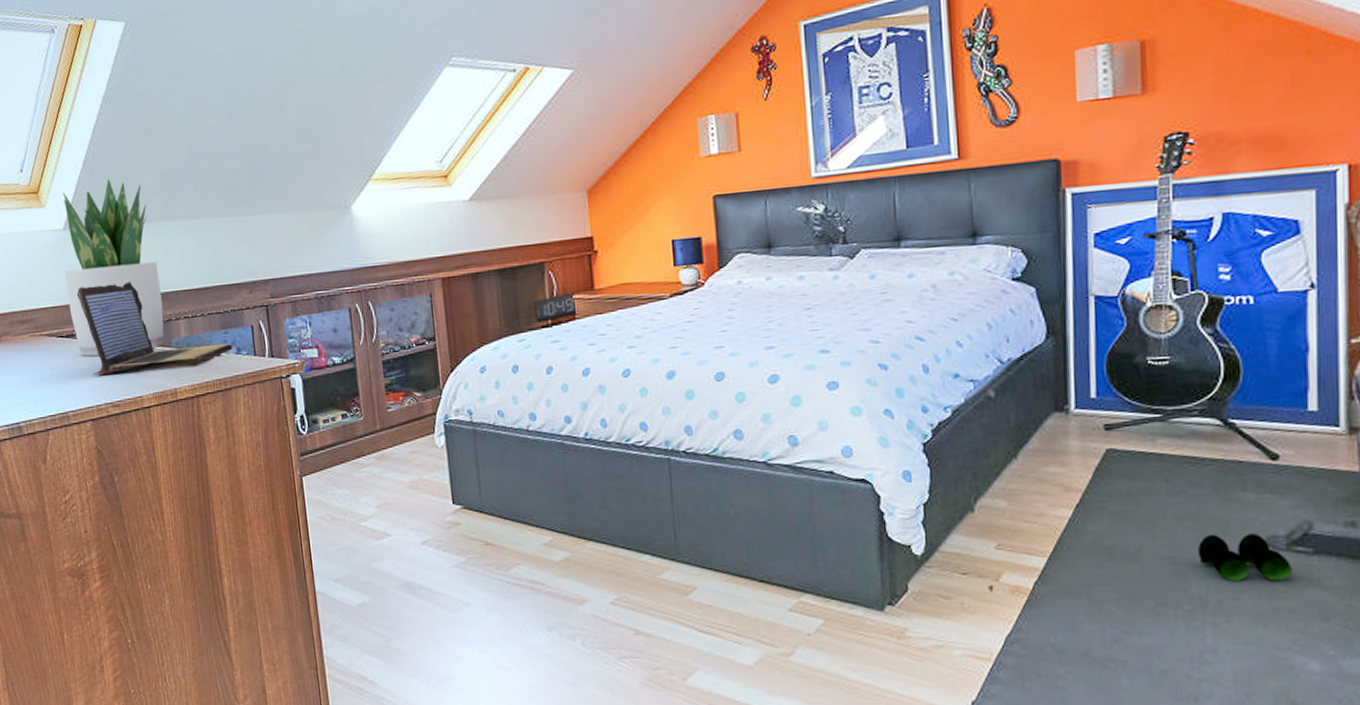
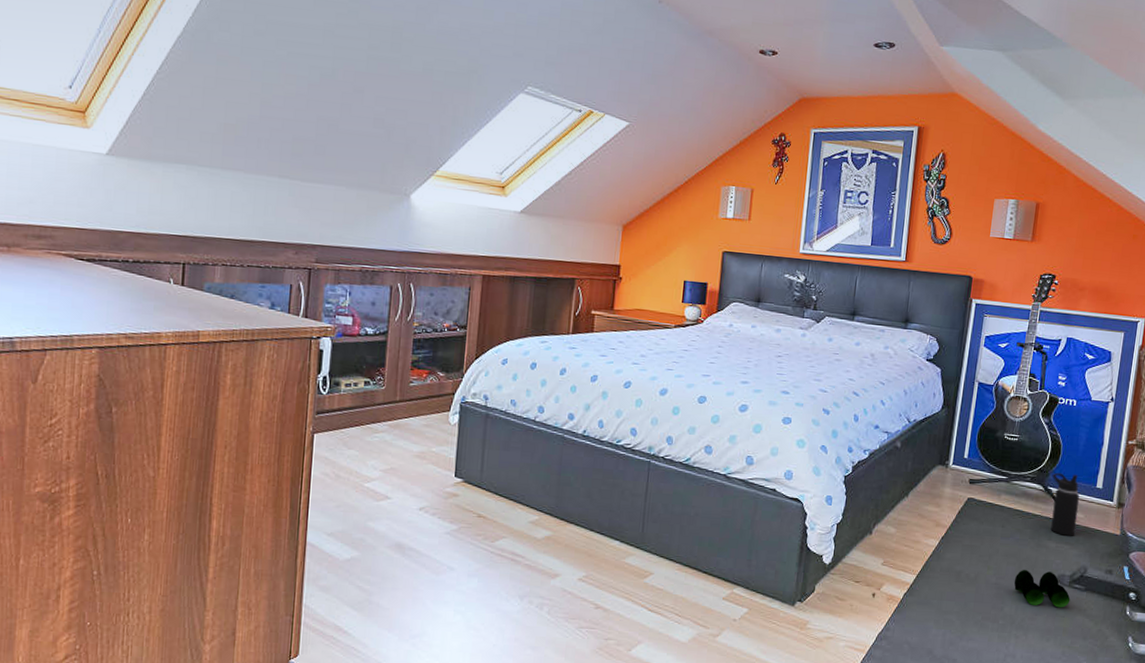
planter: present [63,179,165,357] -> none [96,116,204,288]
laptop: present [77,281,234,375] -> none [109,214,269,310]
alarm clock: present [534,292,579,323] -> none [559,308,598,330]
water bottle: none [1231,396,1285,484] -> present [1051,472,1080,537]

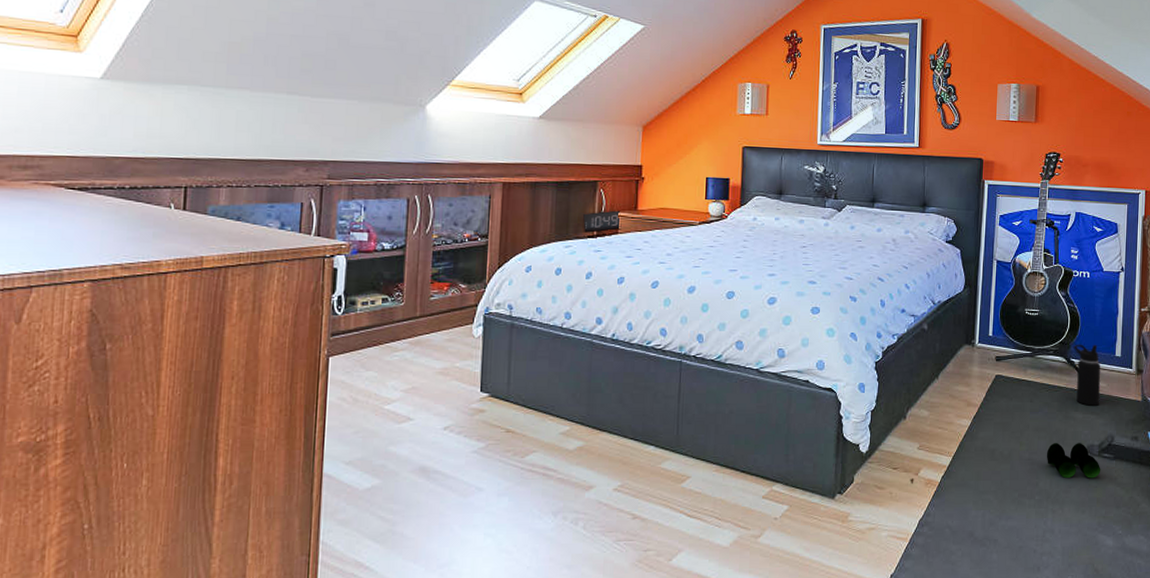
alarm clock: none [559,308,598,330] -> present [583,210,622,233]

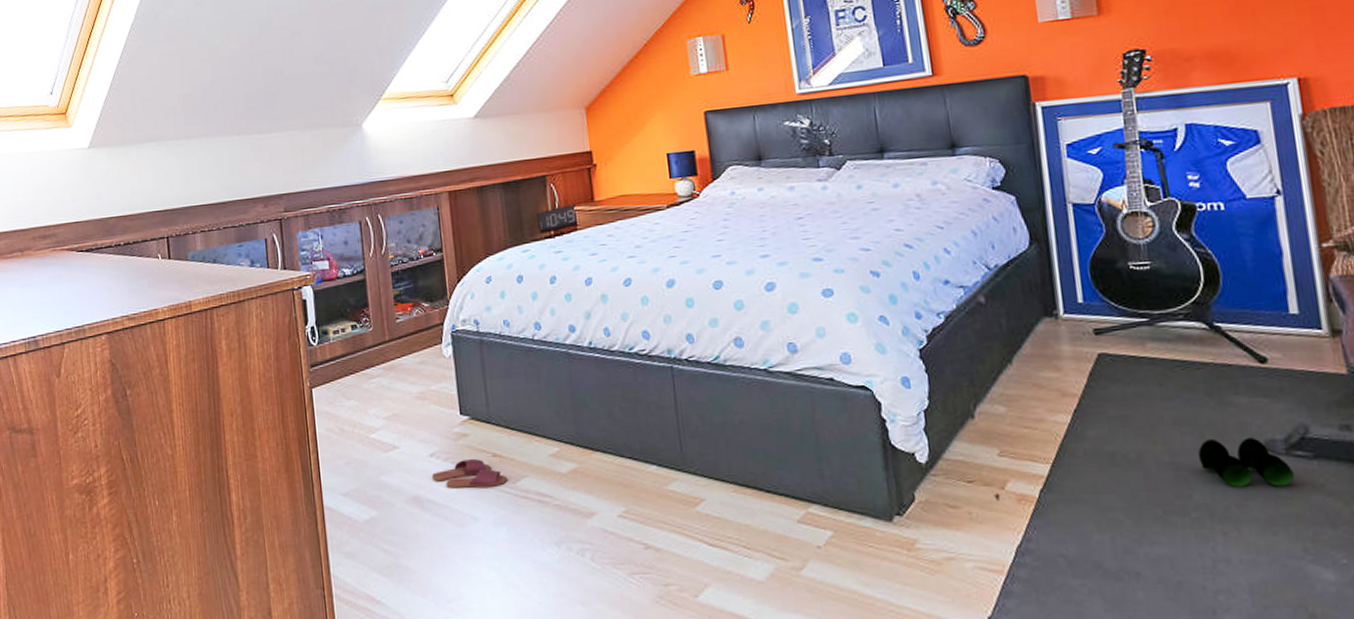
slippers: none [443,433,516,460] -> present [432,458,507,488]
water bottle: present [1073,344,1101,407] -> none [1215,300,1275,387]

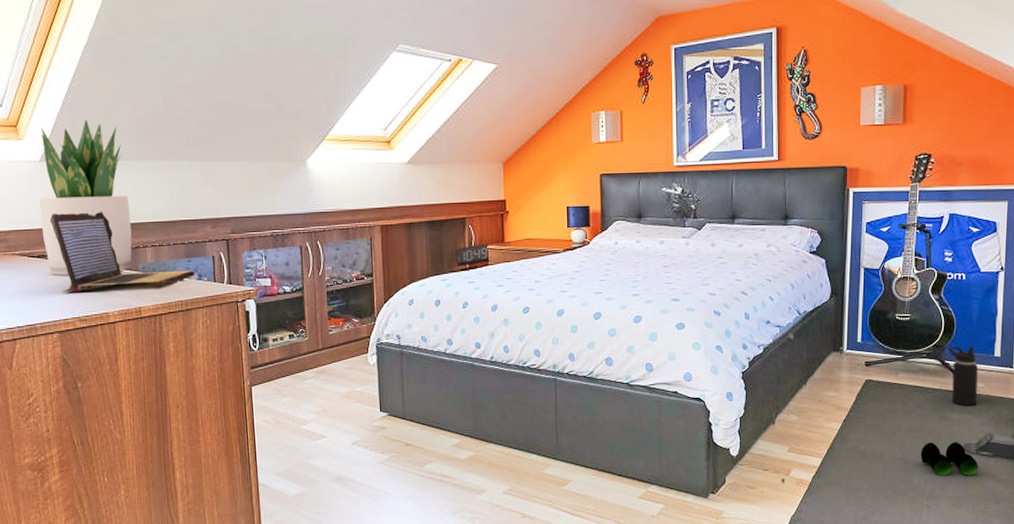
planter: none [87,100,181,271] -> present [39,119,132,276]
laptop: none [98,196,248,288] -> present [50,211,196,292]
slippers: present [432,458,507,488] -> none [354,446,416,470]
water bottle: none [1215,300,1275,387] -> present [948,345,979,407]

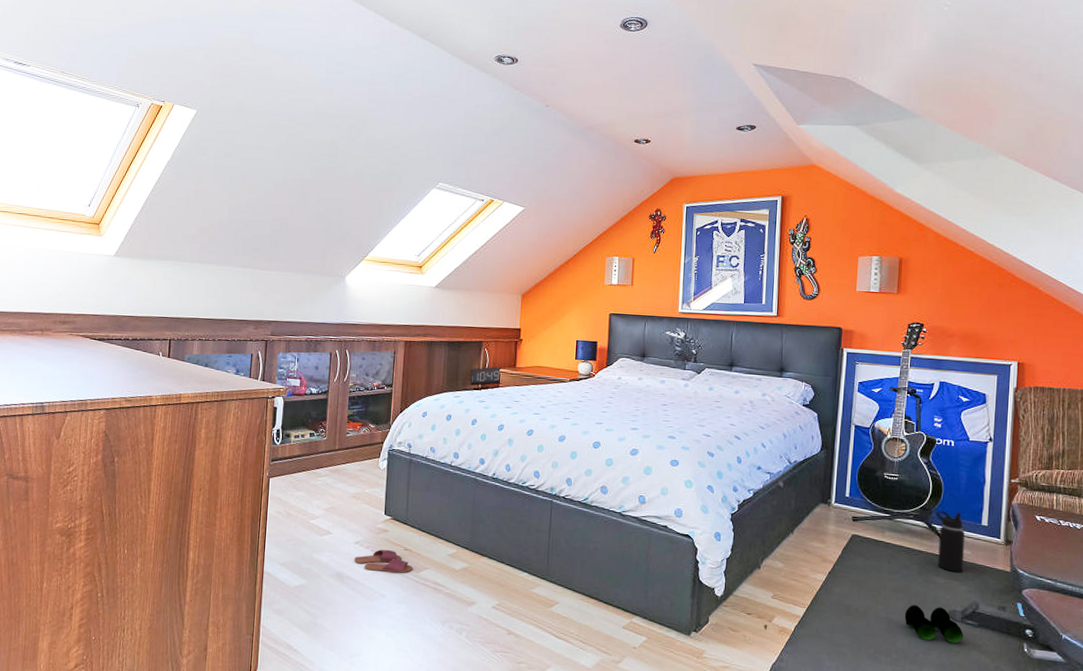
planter: present [39,119,132,276] -> none [106,224,185,360]
laptop: present [50,211,196,292] -> none [115,303,235,376]
slippers: none [354,446,416,470] -> present [354,549,412,573]

